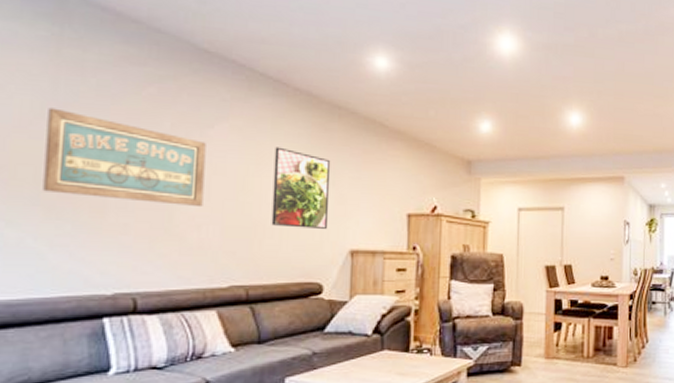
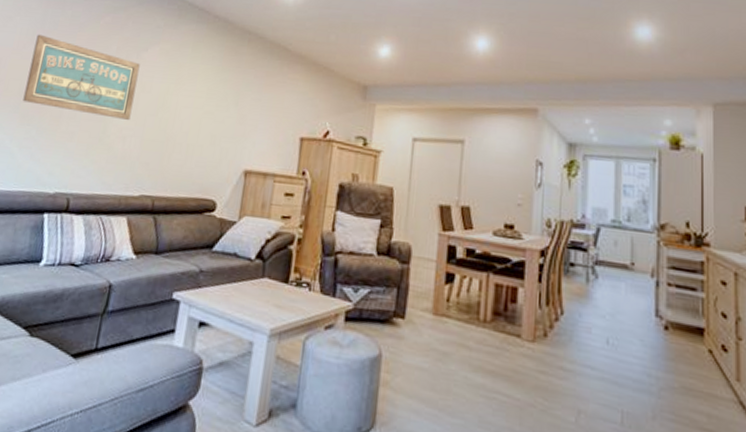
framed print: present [271,147,331,229] -> none [180,68,237,147]

